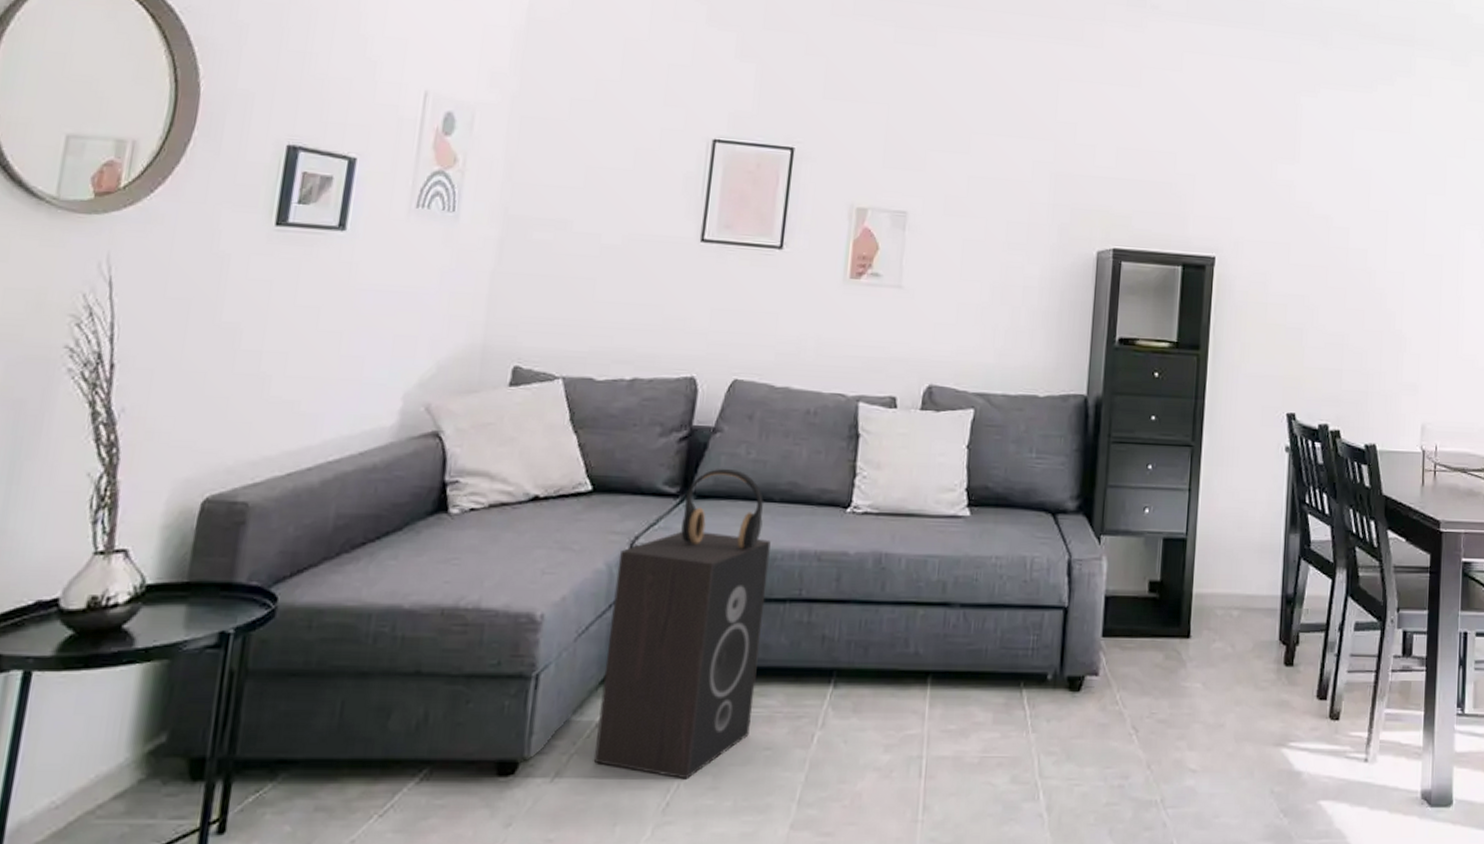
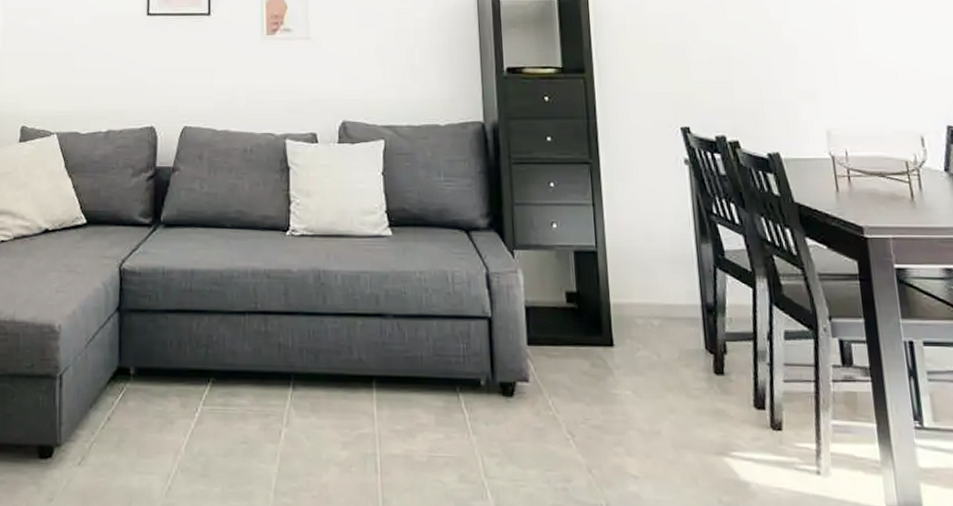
speaker: present [593,531,771,780] -> none [109,254,229,467]
headphones: present [681,469,765,549] -> none [156,202,219,269]

